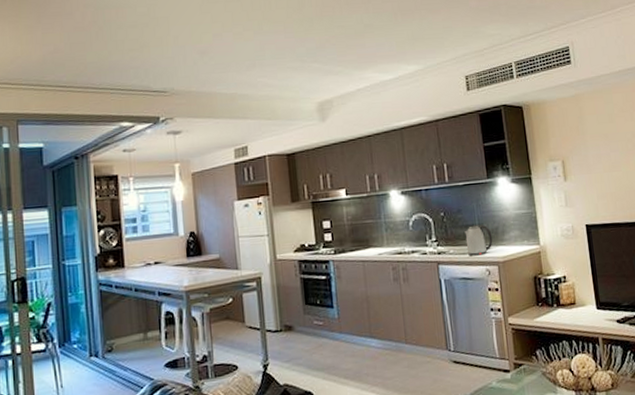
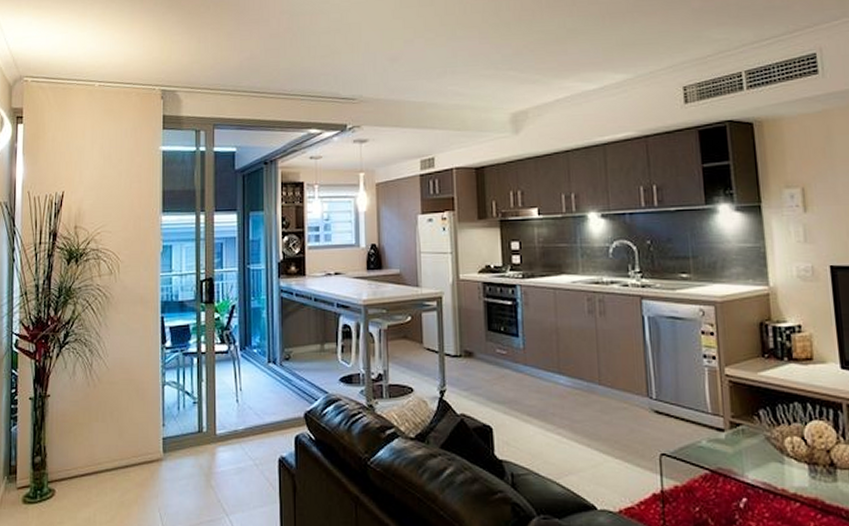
kettle: present [465,225,493,257] -> none [675,257,710,293]

